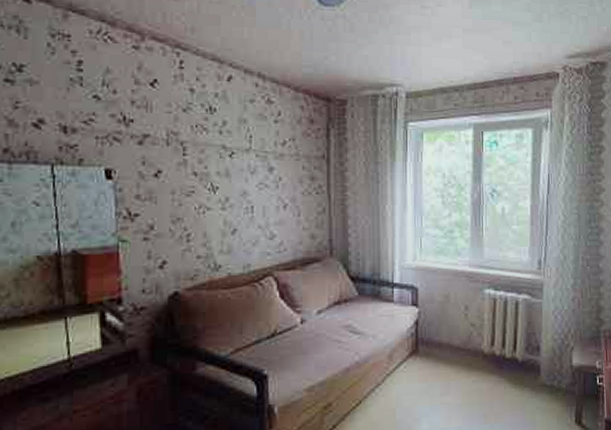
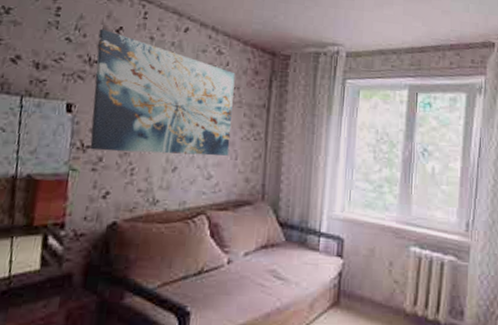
wall art: none [131,82,291,218] -> present [90,28,236,156]

